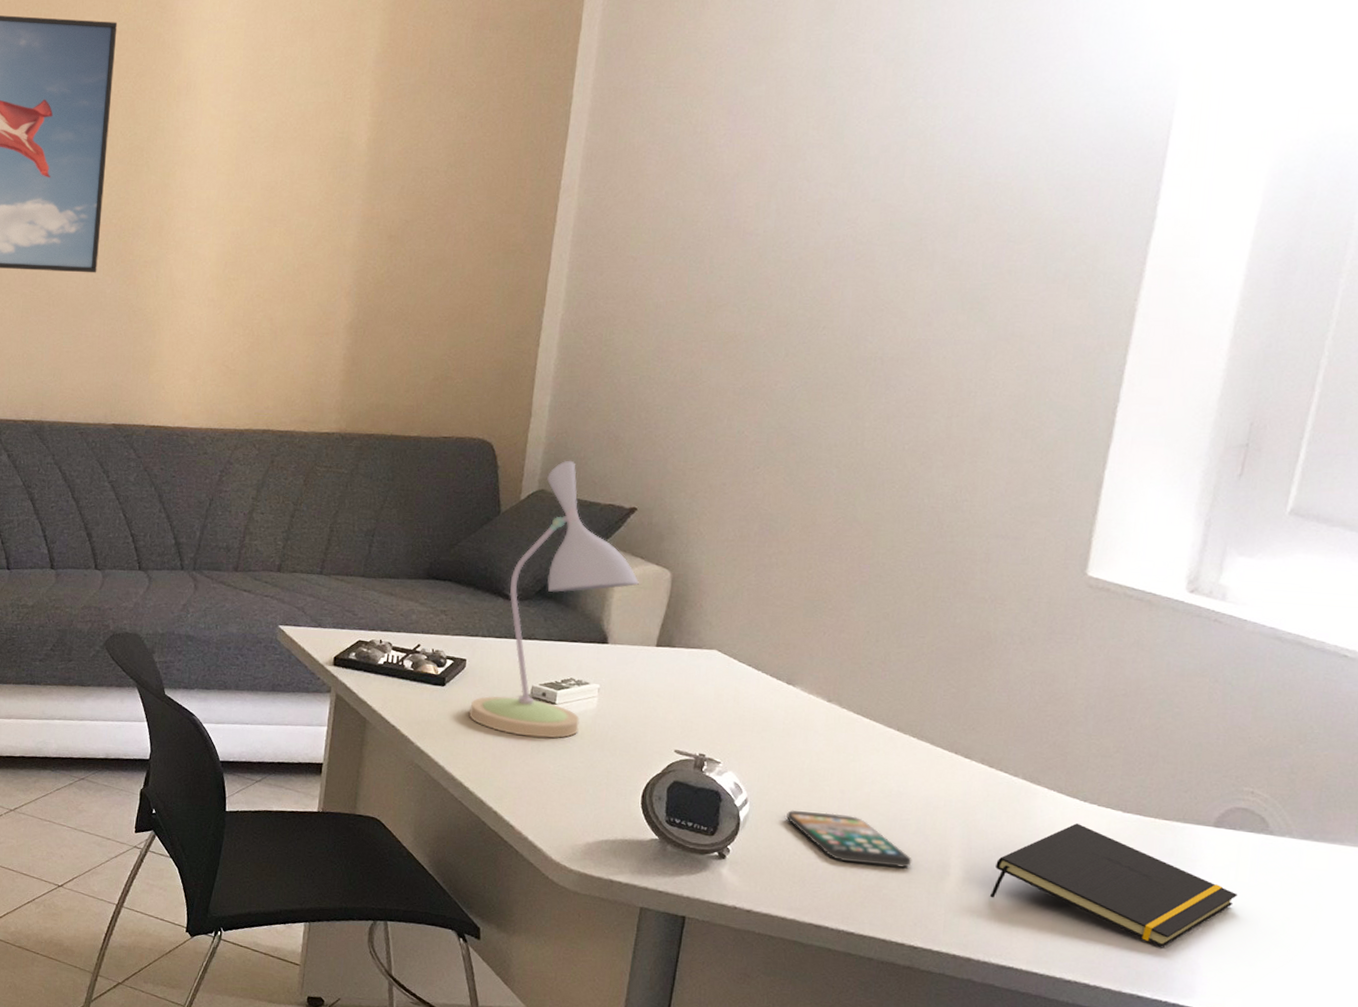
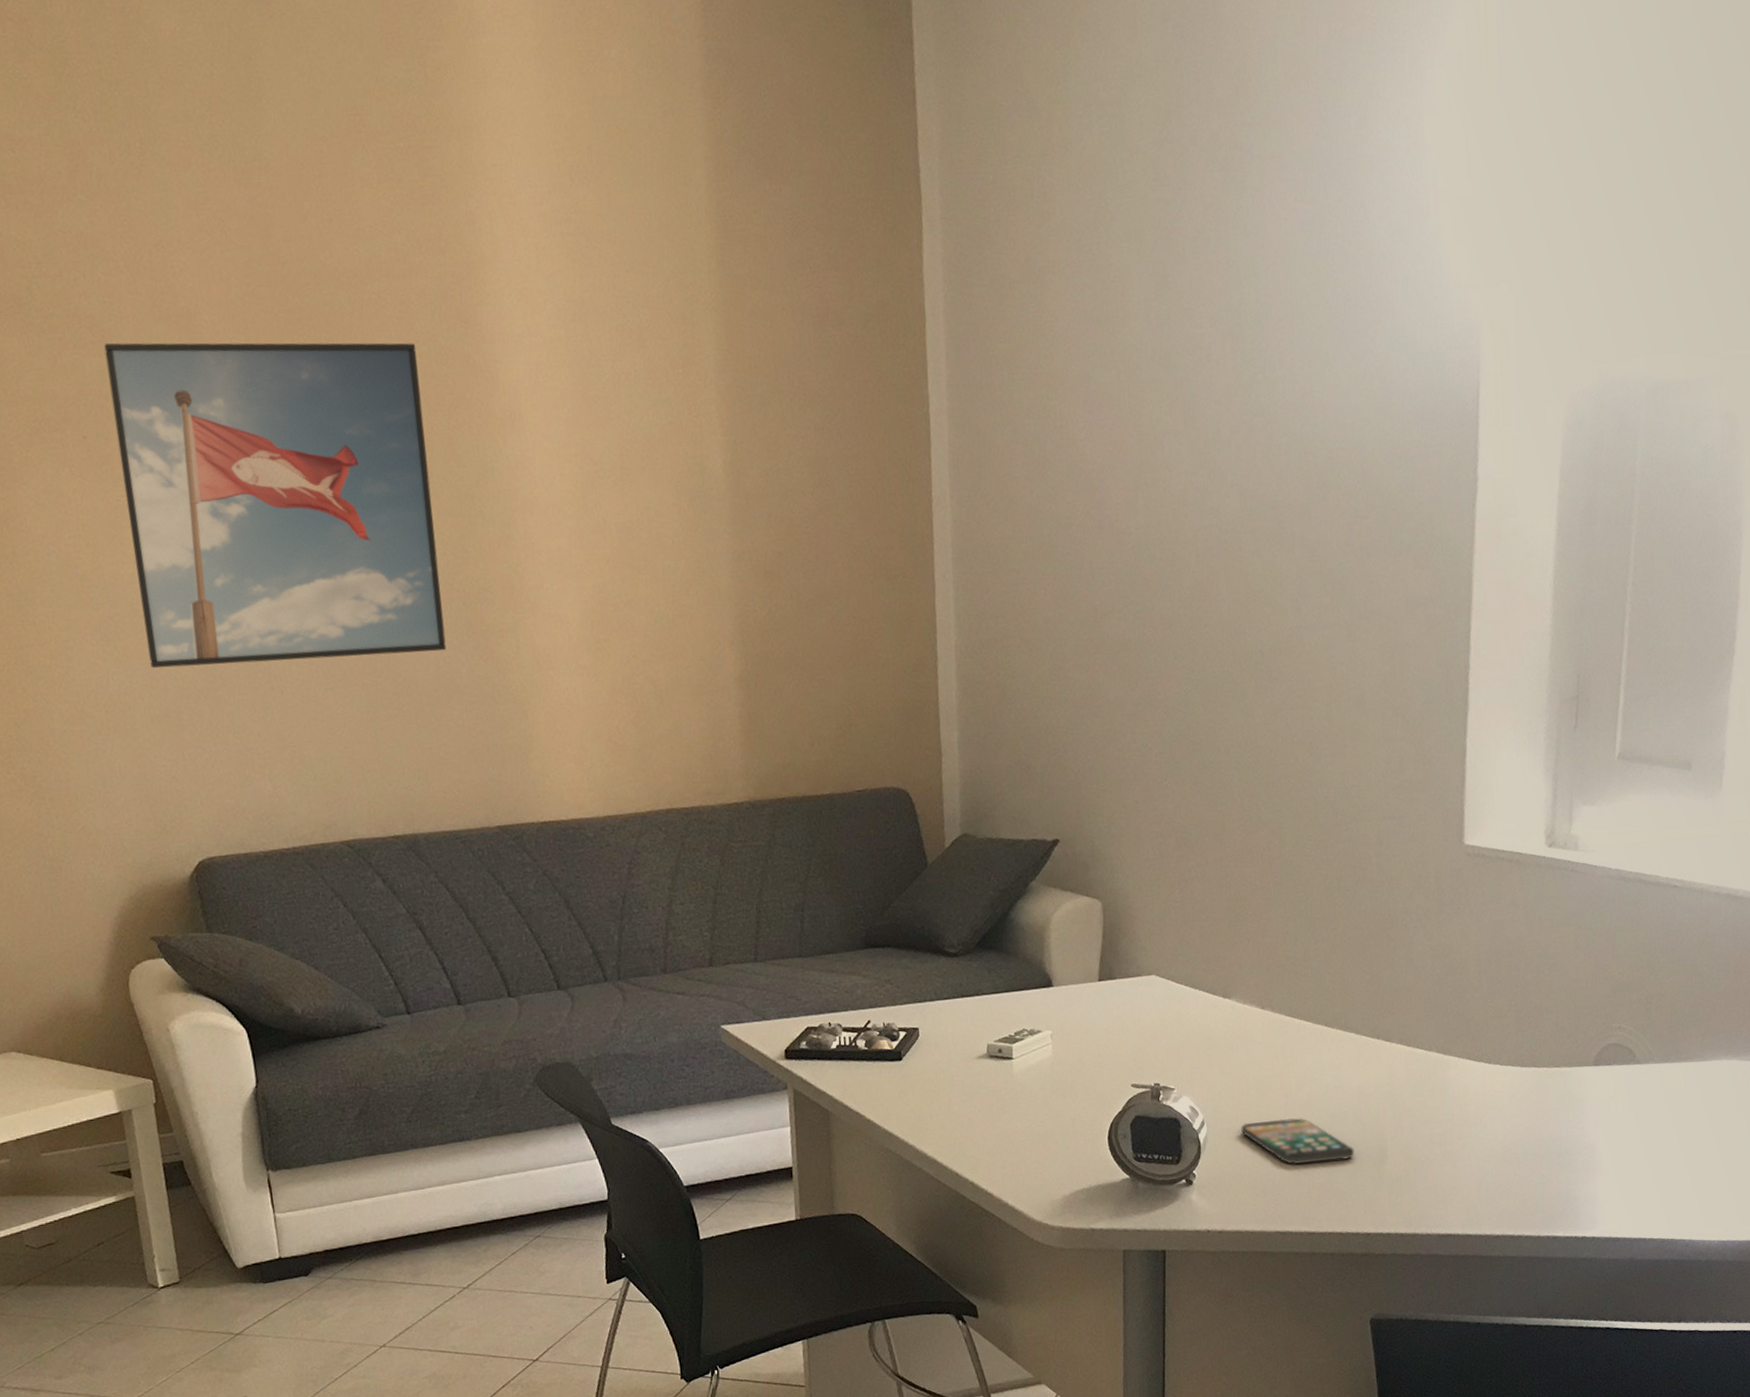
desk lamp: present [468,460,639,738] -> none [930,798,1073,1099]
notepad: present [989,823,1238,947] -> none [1423,1085,1619,1187]

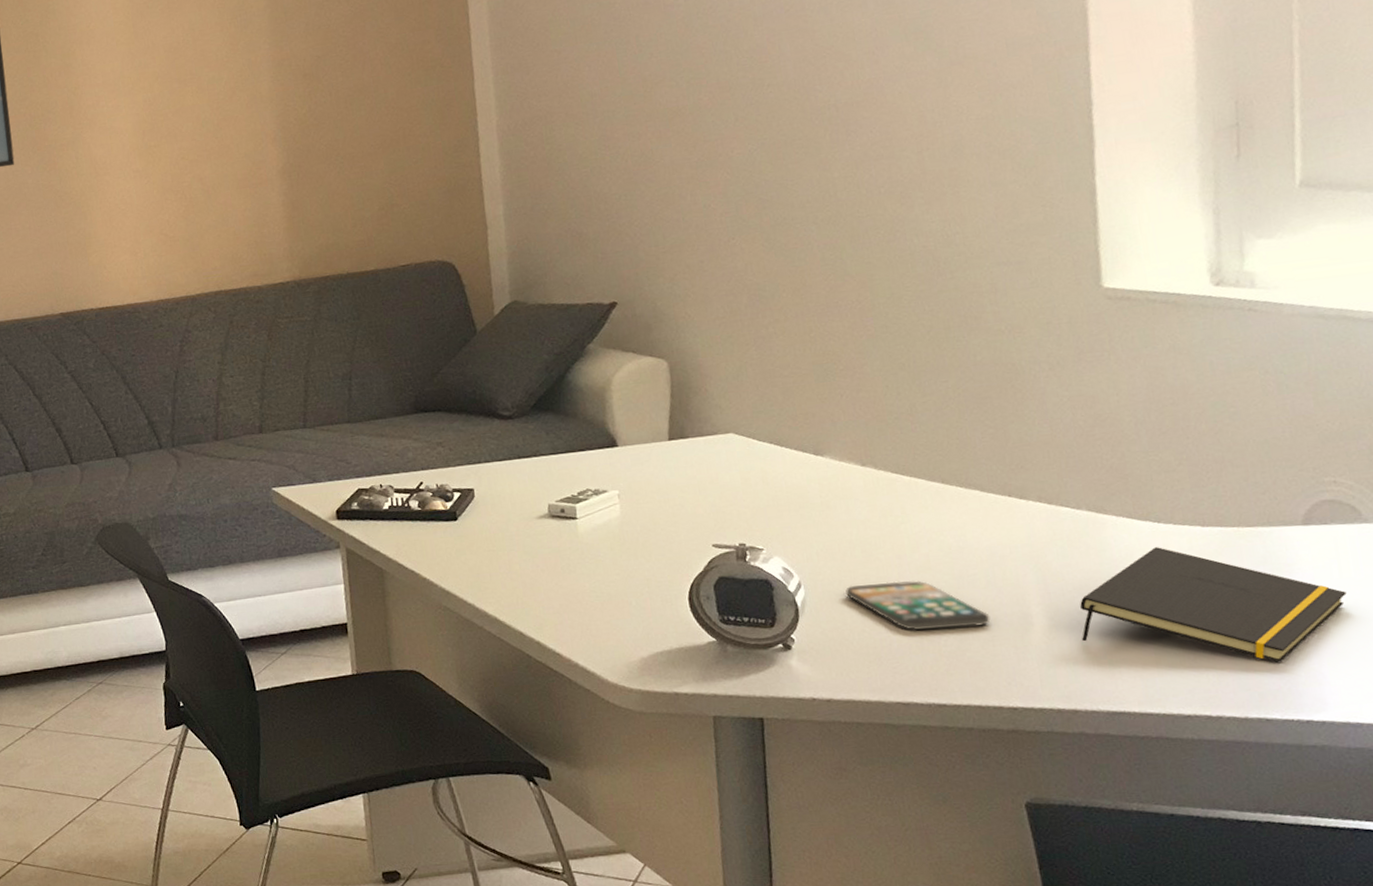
notepad: none [1423,1085,1619,1187] -> present [1080,547,1347,663]

